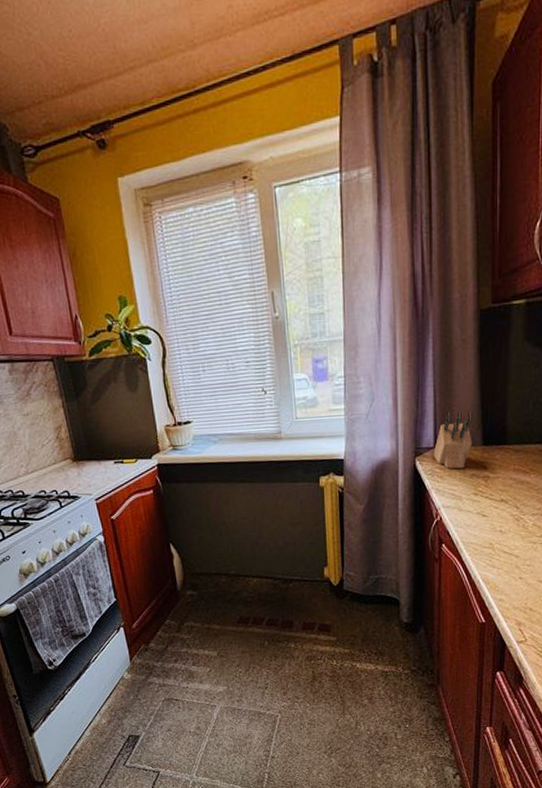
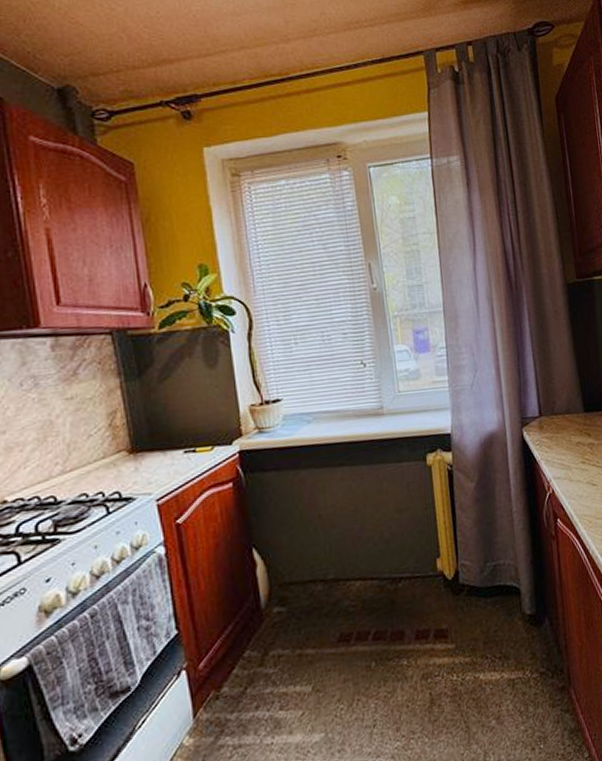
knife block: present [433,412,472,469] -> none [539,380,575,438]

